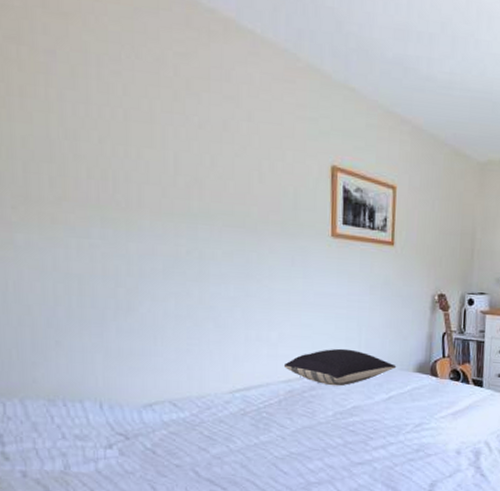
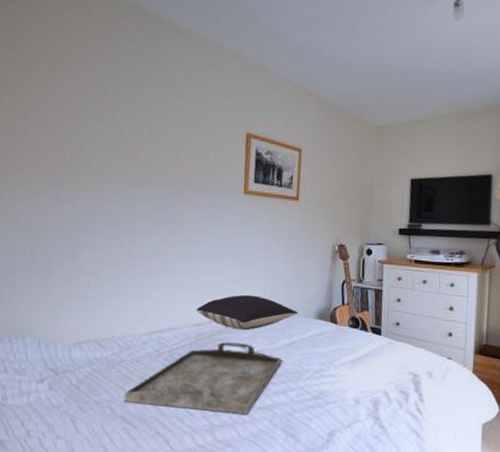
serving tray: none [209,398,380,471] -> present [124,341,281,414]

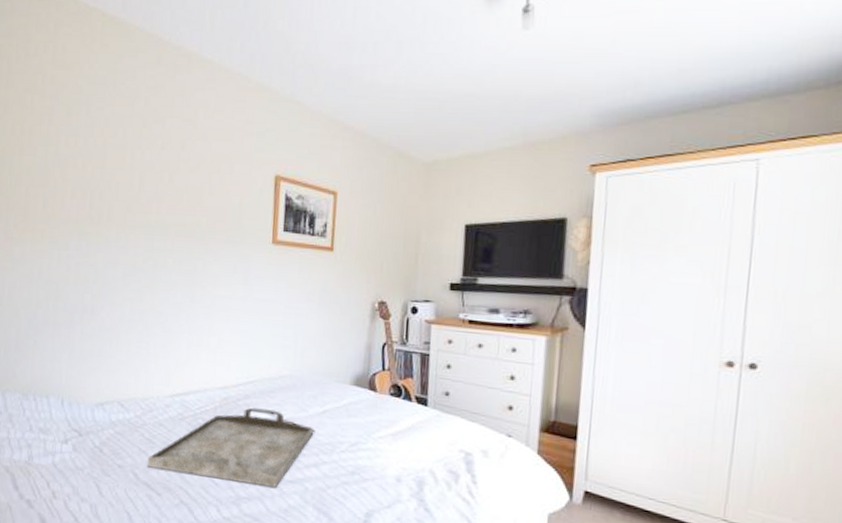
pillow: present [196,294,299,331] -> none [221,356,333,396]

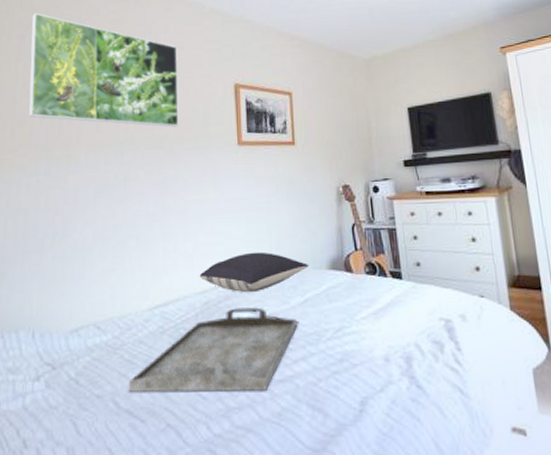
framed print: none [60,71,217,216] -> present [28,13,179,127]
pillow: none [221,356,333,396] -> present [199,252,309,293]

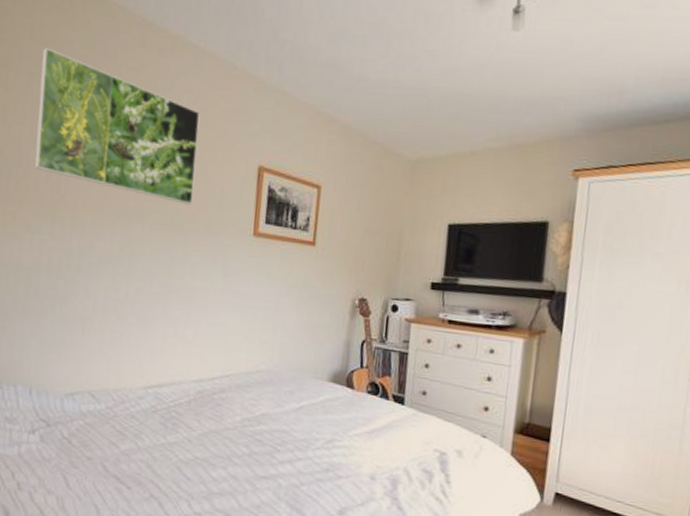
serving tray: present [129,307,297,393] -> none [118,401,289,483]
pillow: present [199,252,309,293] -> none [196,350,310,391]

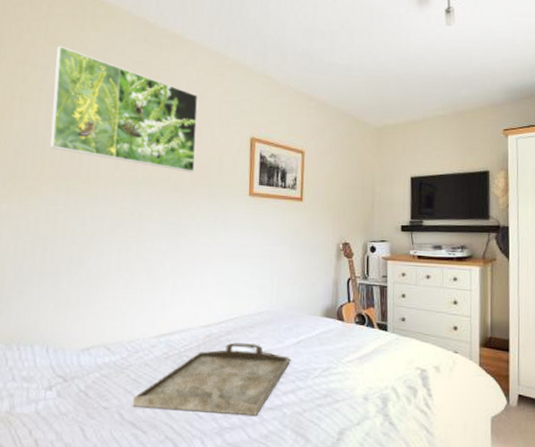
serving tray: none [118,401,289,483] -> present [133,342,289,416]

